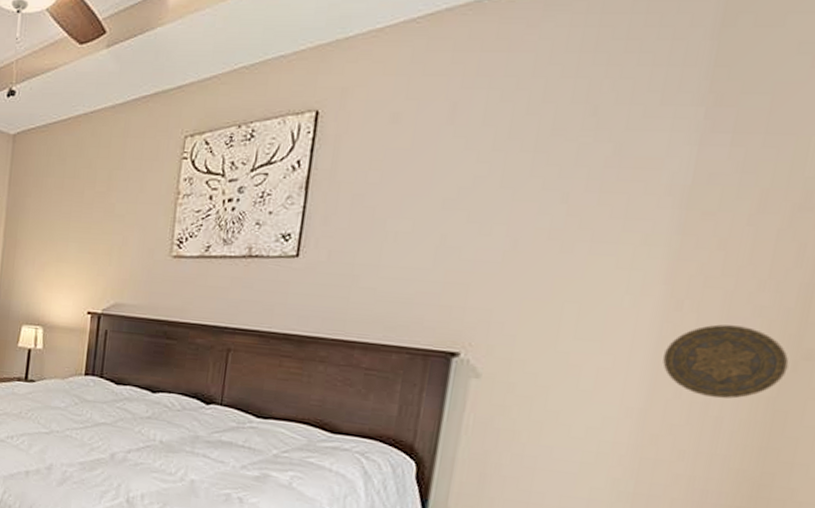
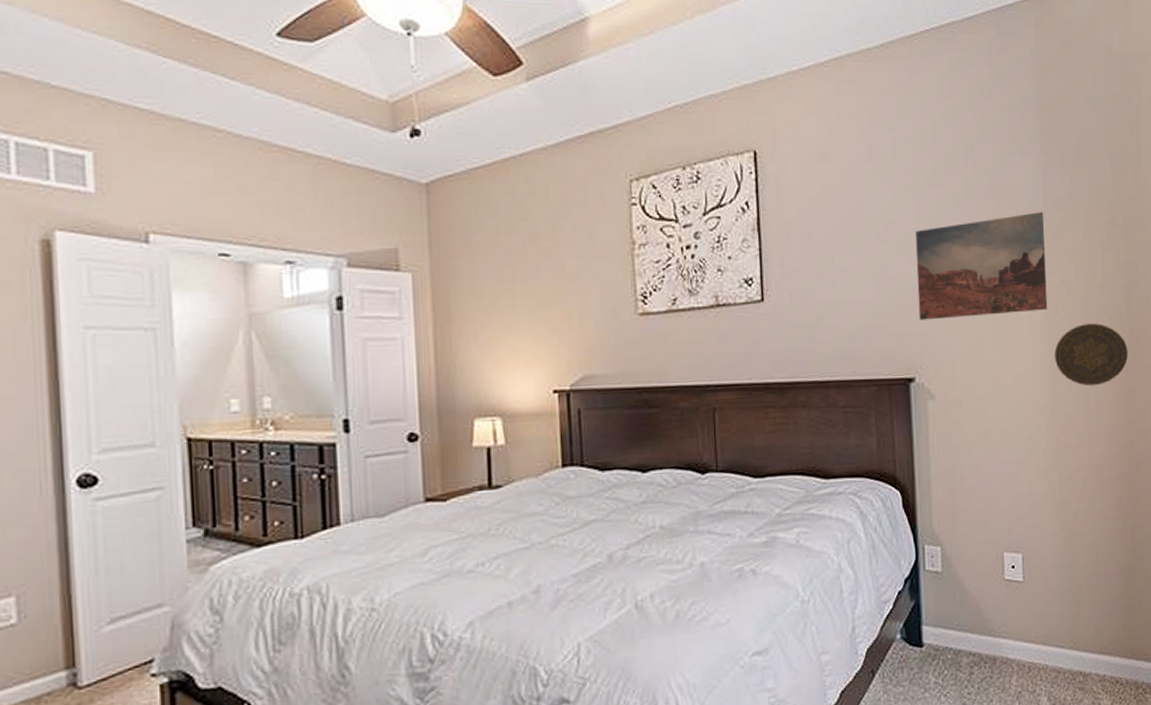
wall art: none [479,187,690,303] -> present [916,212,1048,320]

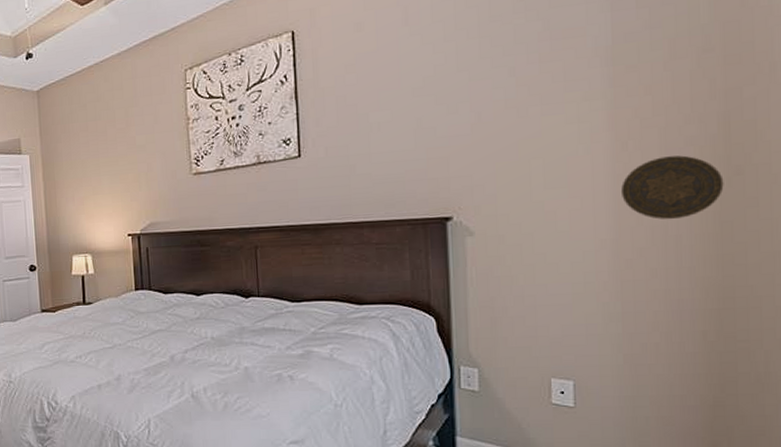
wall art: present [916,212,1048,320] -> none [455,48,614,164]

